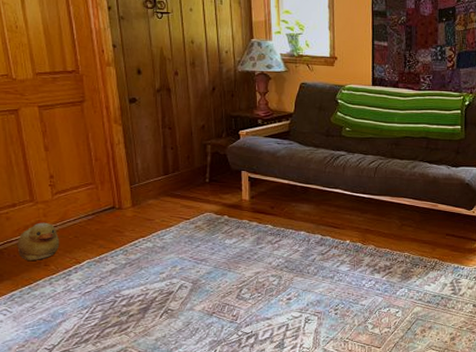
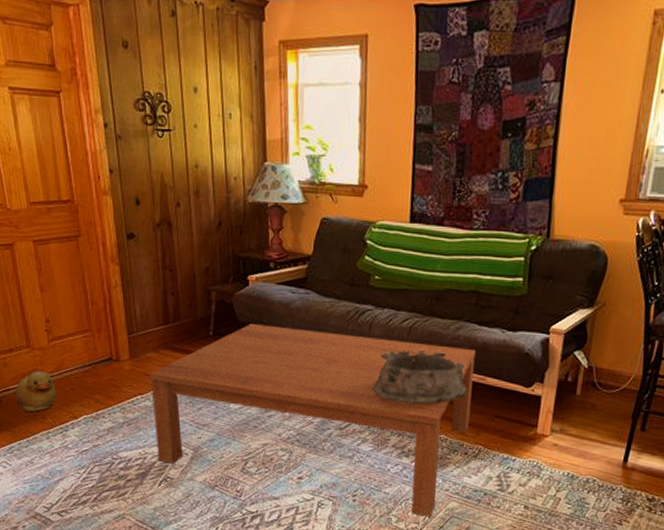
coffee table: none [150,171,429,322] -> present [149,324,477,517]
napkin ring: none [347,186,423,229] -> present [372,350,466,405]

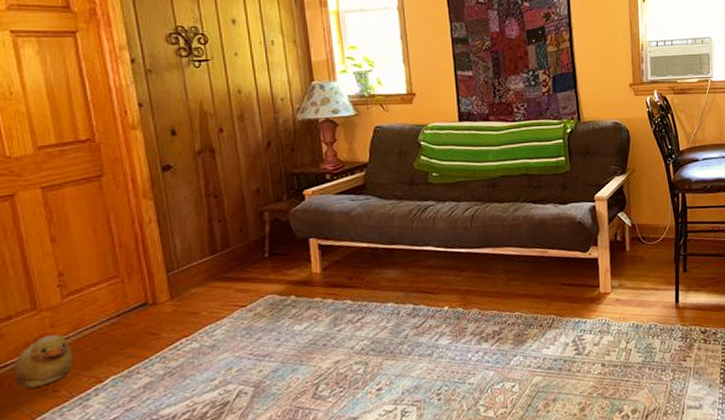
coffee table: present [149,324,477,517] -> none [195,226,540,410]
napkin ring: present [372,350,466,405] -> none [443,233,532,290]

